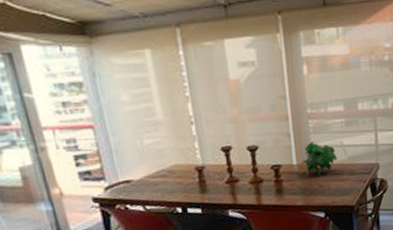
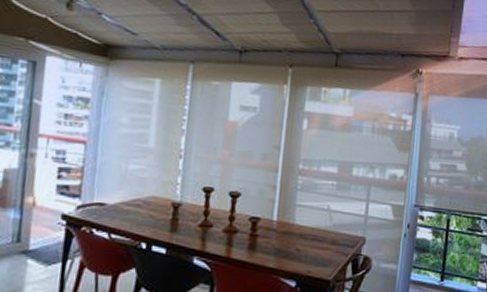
plant: present [301,141,337,175] -> none [281,199,321,237]

